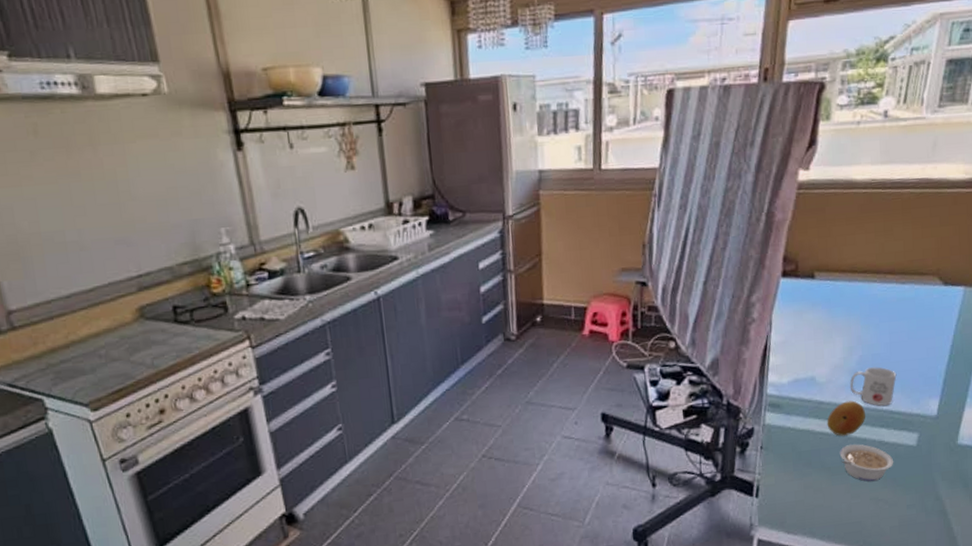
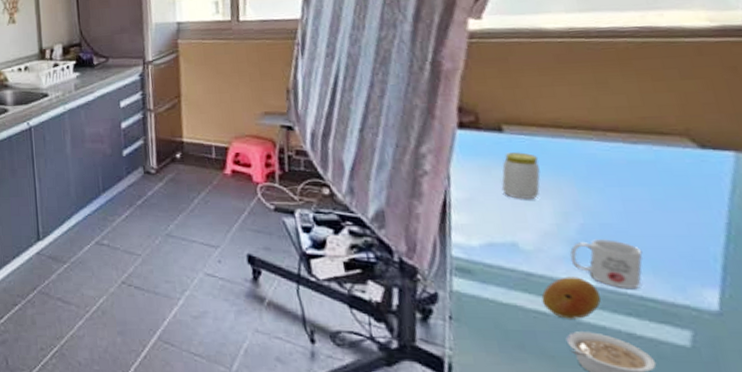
jar: none [808,296,837,339] -> present [501,152,541,200]

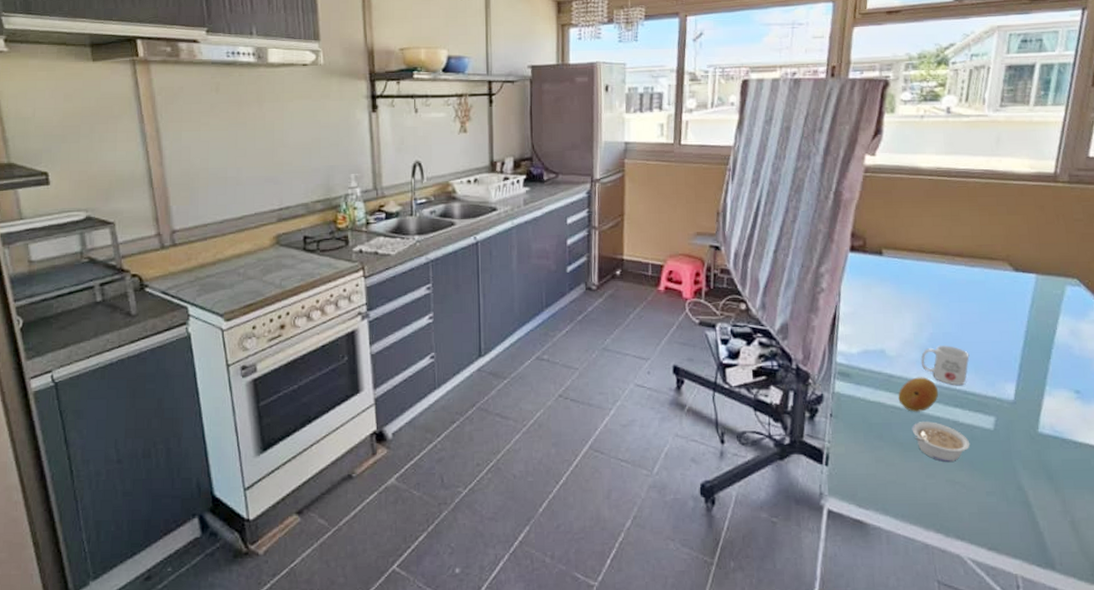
jar: present [501,152,541,200] -> none [877,273,906,314]

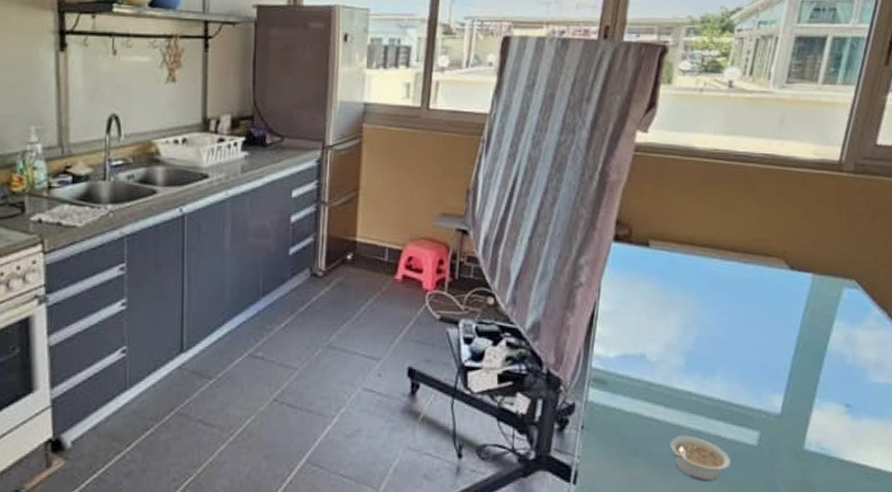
fruit: present [898,377,938,412] -> none [657,386,700,425]
mug: present [921,345,970,385] -> none [683,351,737,395]

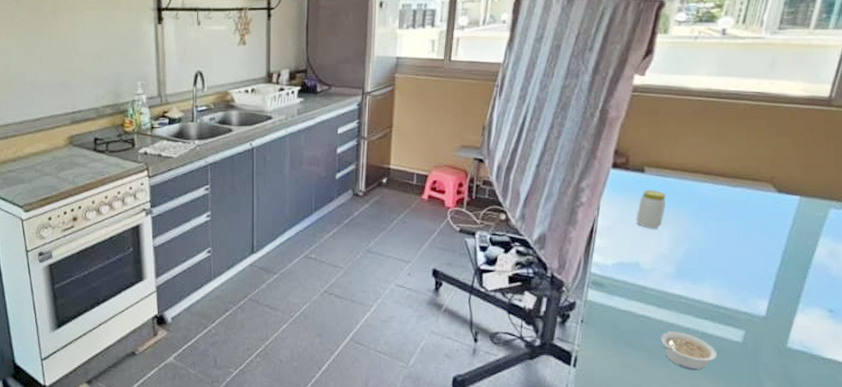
jar: none [640,267,673,314] -> present [636,190,665,229]

